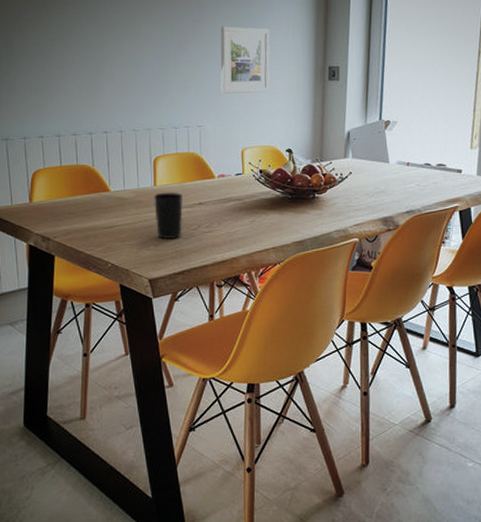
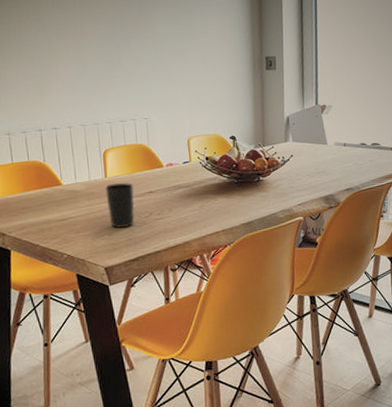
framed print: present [220,26,270,93] -> none [160,22,211,87]

